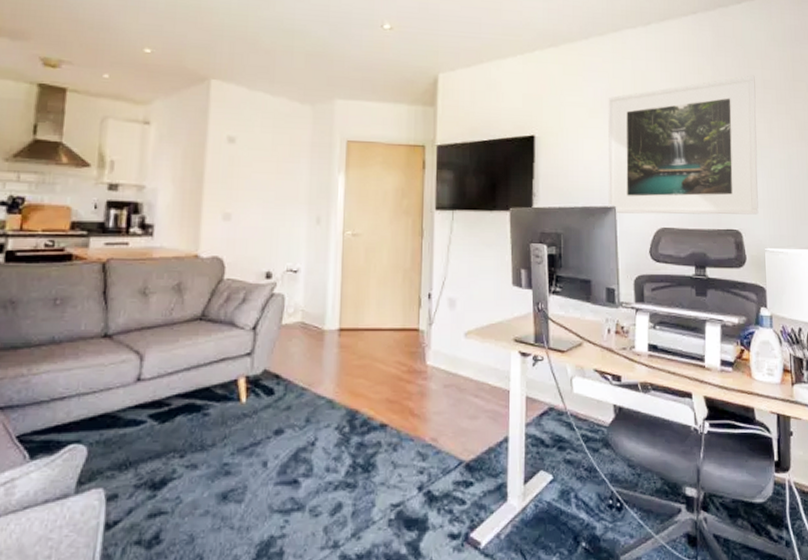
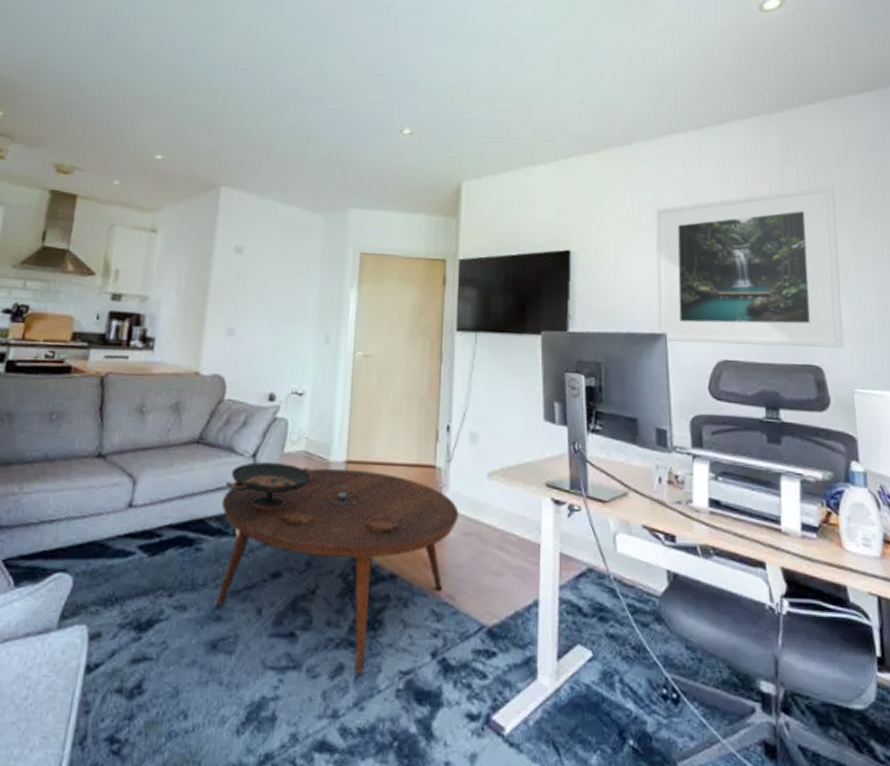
coffee table: none [223,335,440,509] -> present [214,468,459,674]
decorative bowl: none [229,334,307,374] -> present [226,462,311,509]

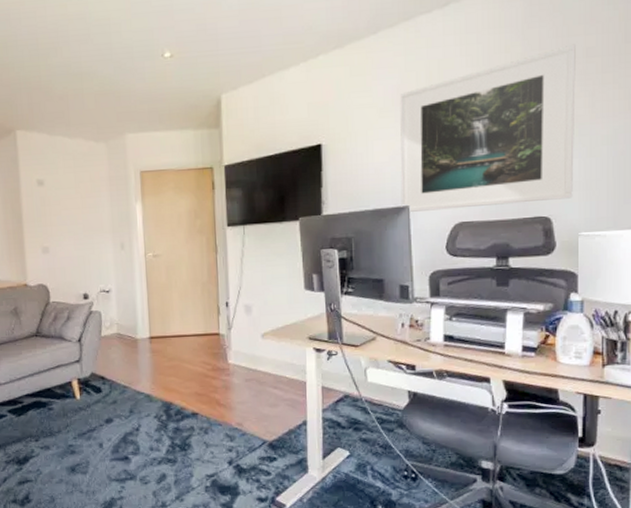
coffee table: present [214,468,459,674] -> none [61,342,241,479]
decorative bowl: present [226,462,311,509] -> none [62,344,124,377]

